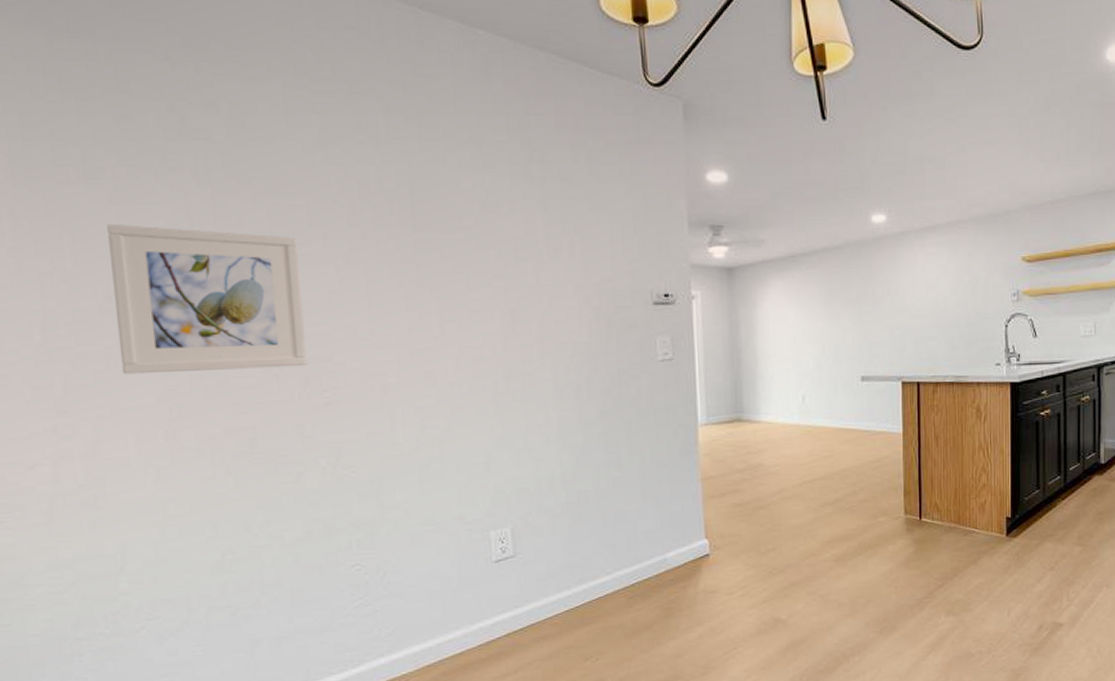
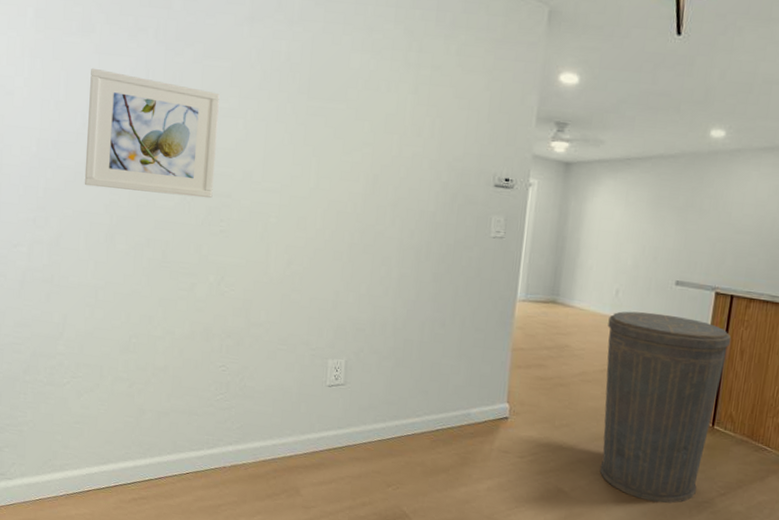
trash can: none [799,413,924,610] -> present [599,311,732,504]

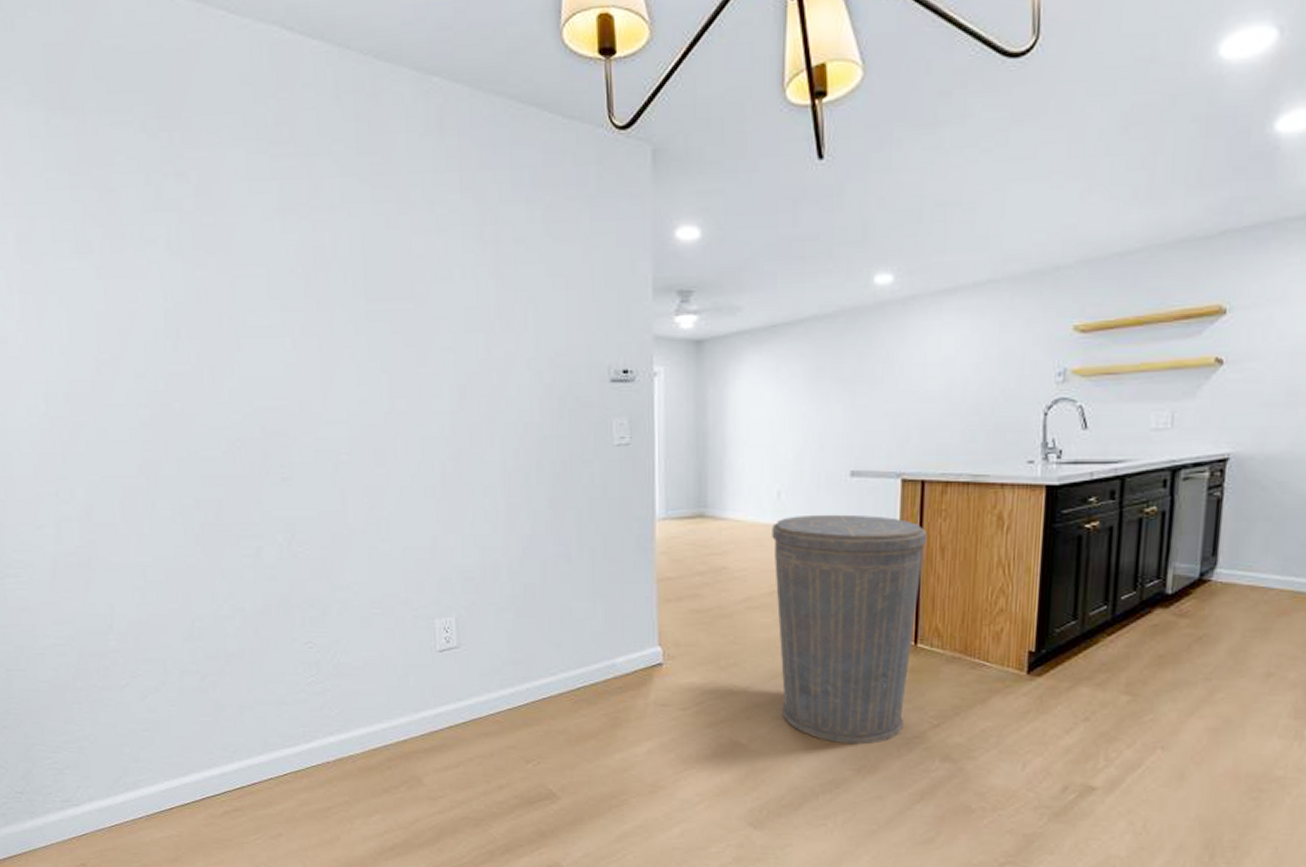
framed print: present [84,68,220,199] -> none [95,297,267,444]

